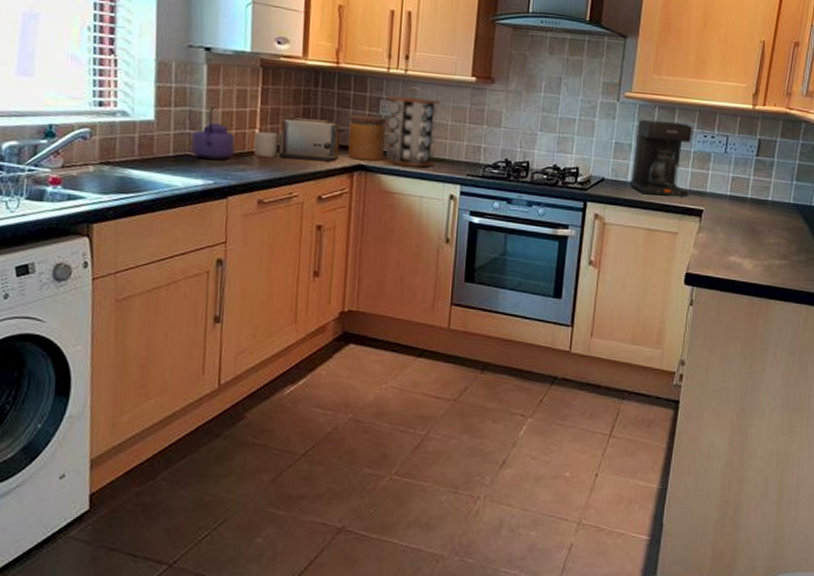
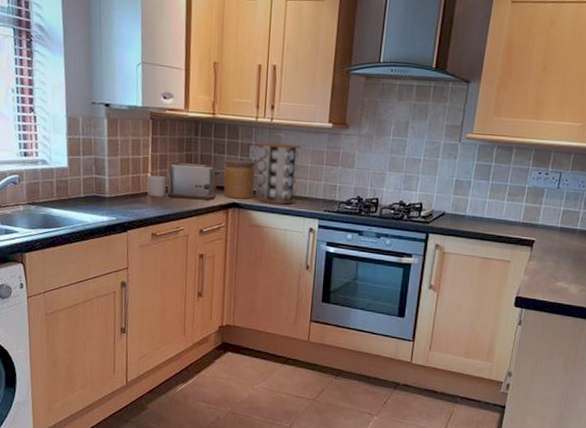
kettle: present [190,106,236,161] -> none [97,154,132,200]
coffee maker: present [629,119,693,198] -> none [467,158,528,229]

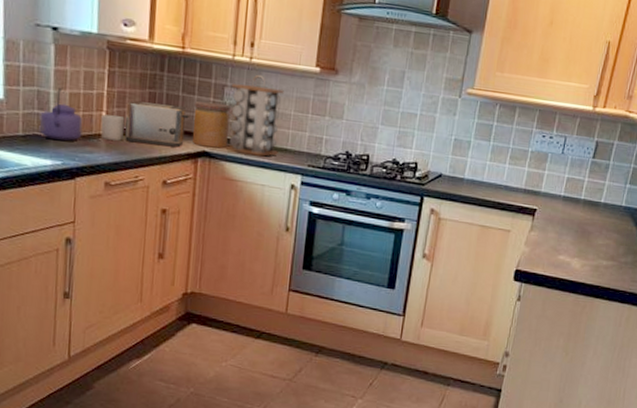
kettle: none [97,154,132,200] -> present [39,87,83,142]

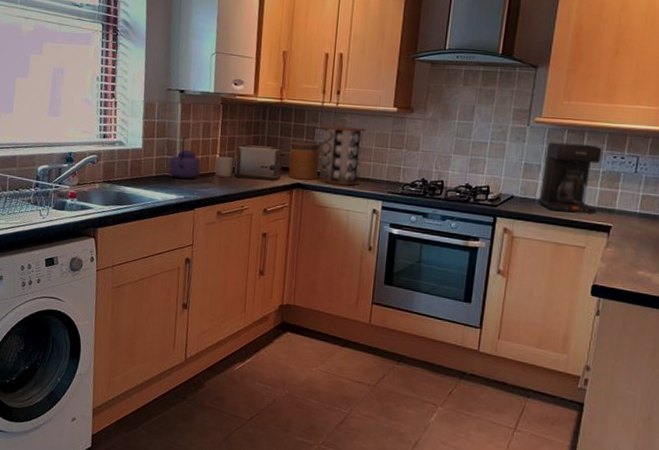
coffee maker: none [465,116,532,196] -> present [537,142,602,214]

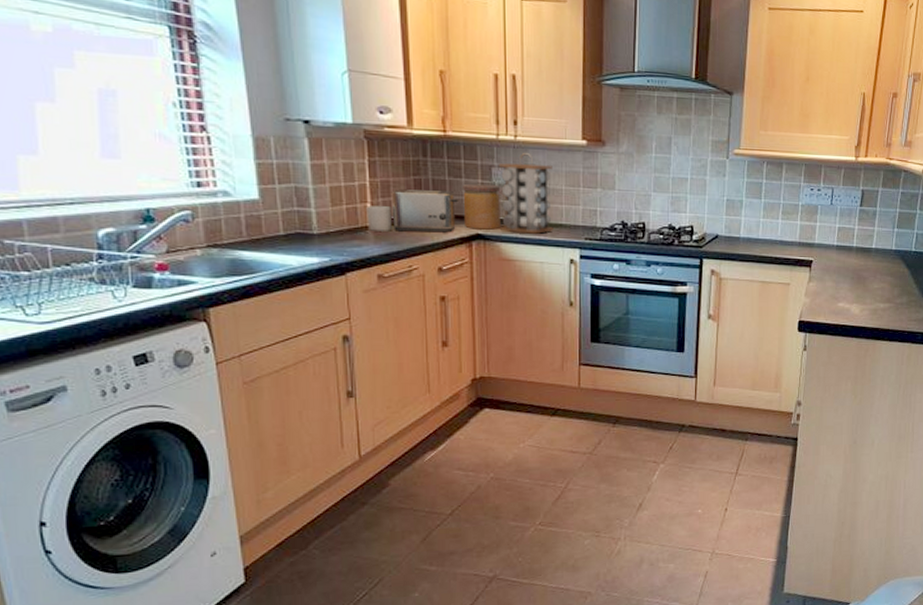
kettle: present [167,136,202,180] -> none [300,182,348,237]
coffee maker: present [537,142,602,214] -> none [742,175,800,250]

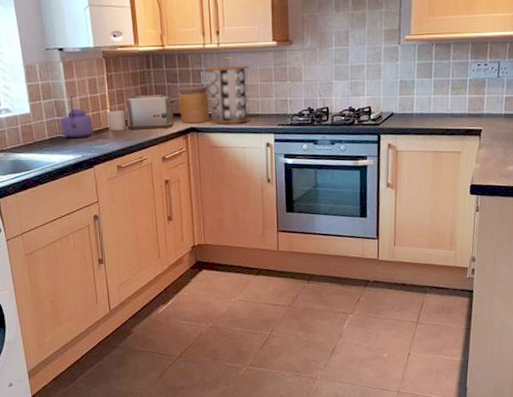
kettle: none [300,182,348,237] -> present [59,95,94,139]

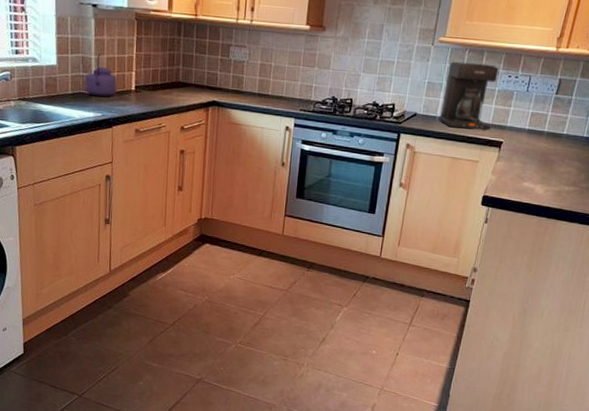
mug: present [107,111,126,131] -> none [131,74,150,95]
toaster: present [124,94,176,131] -> none [150,61,202,100]
jar: present [178,86,209,124] -> none [204,59,235,98]
spice rack: present [205,56,252,125] -> none [232,34,279,104]
coffee maker: none [415,56,467,122] -> present [438,61,499,131]

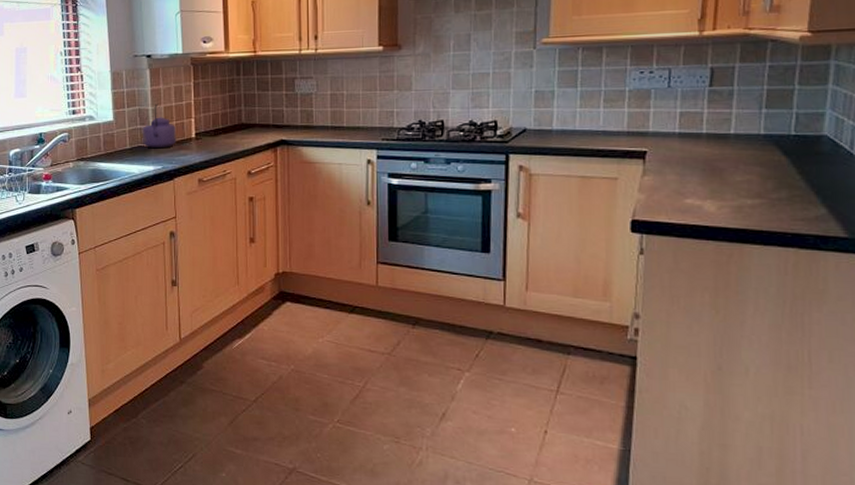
coffee maker: present [438,61,499,131] -> none [555,61,626,141]

